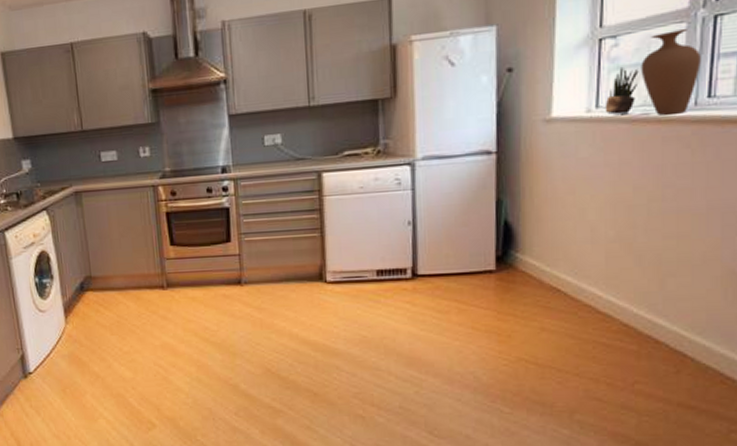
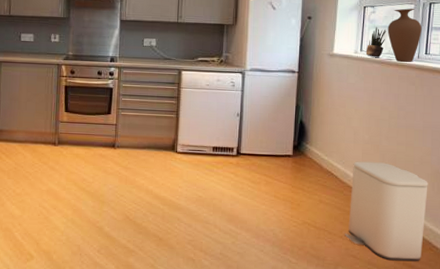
pedal bin: none [582,266,717,402] -> present [345,161,428,261]

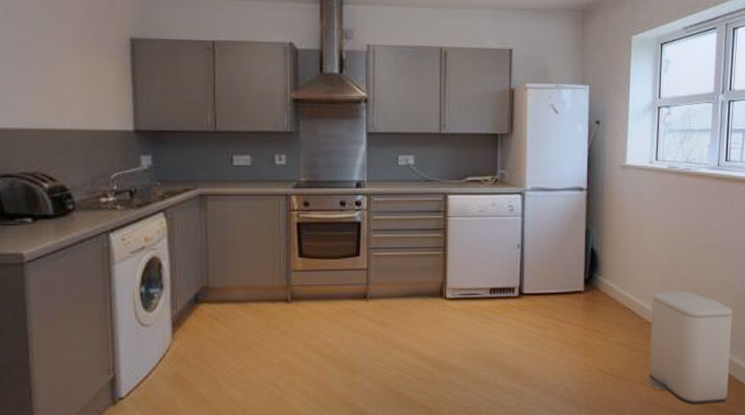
potted plant: present [365,26,386,57] -> none [661,130,683,167]
vase: present [387,8,422,63] -> none [684,107,721,172]

